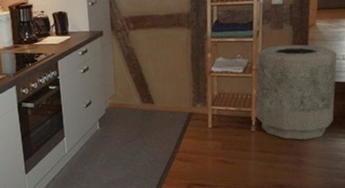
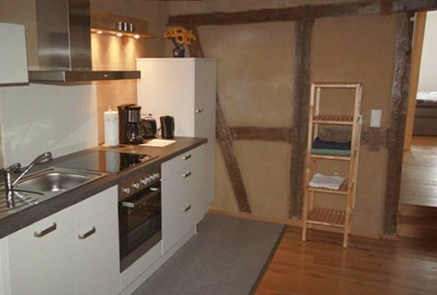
trash can: present [255,44,337,140] -> none [348,166,428,260]

